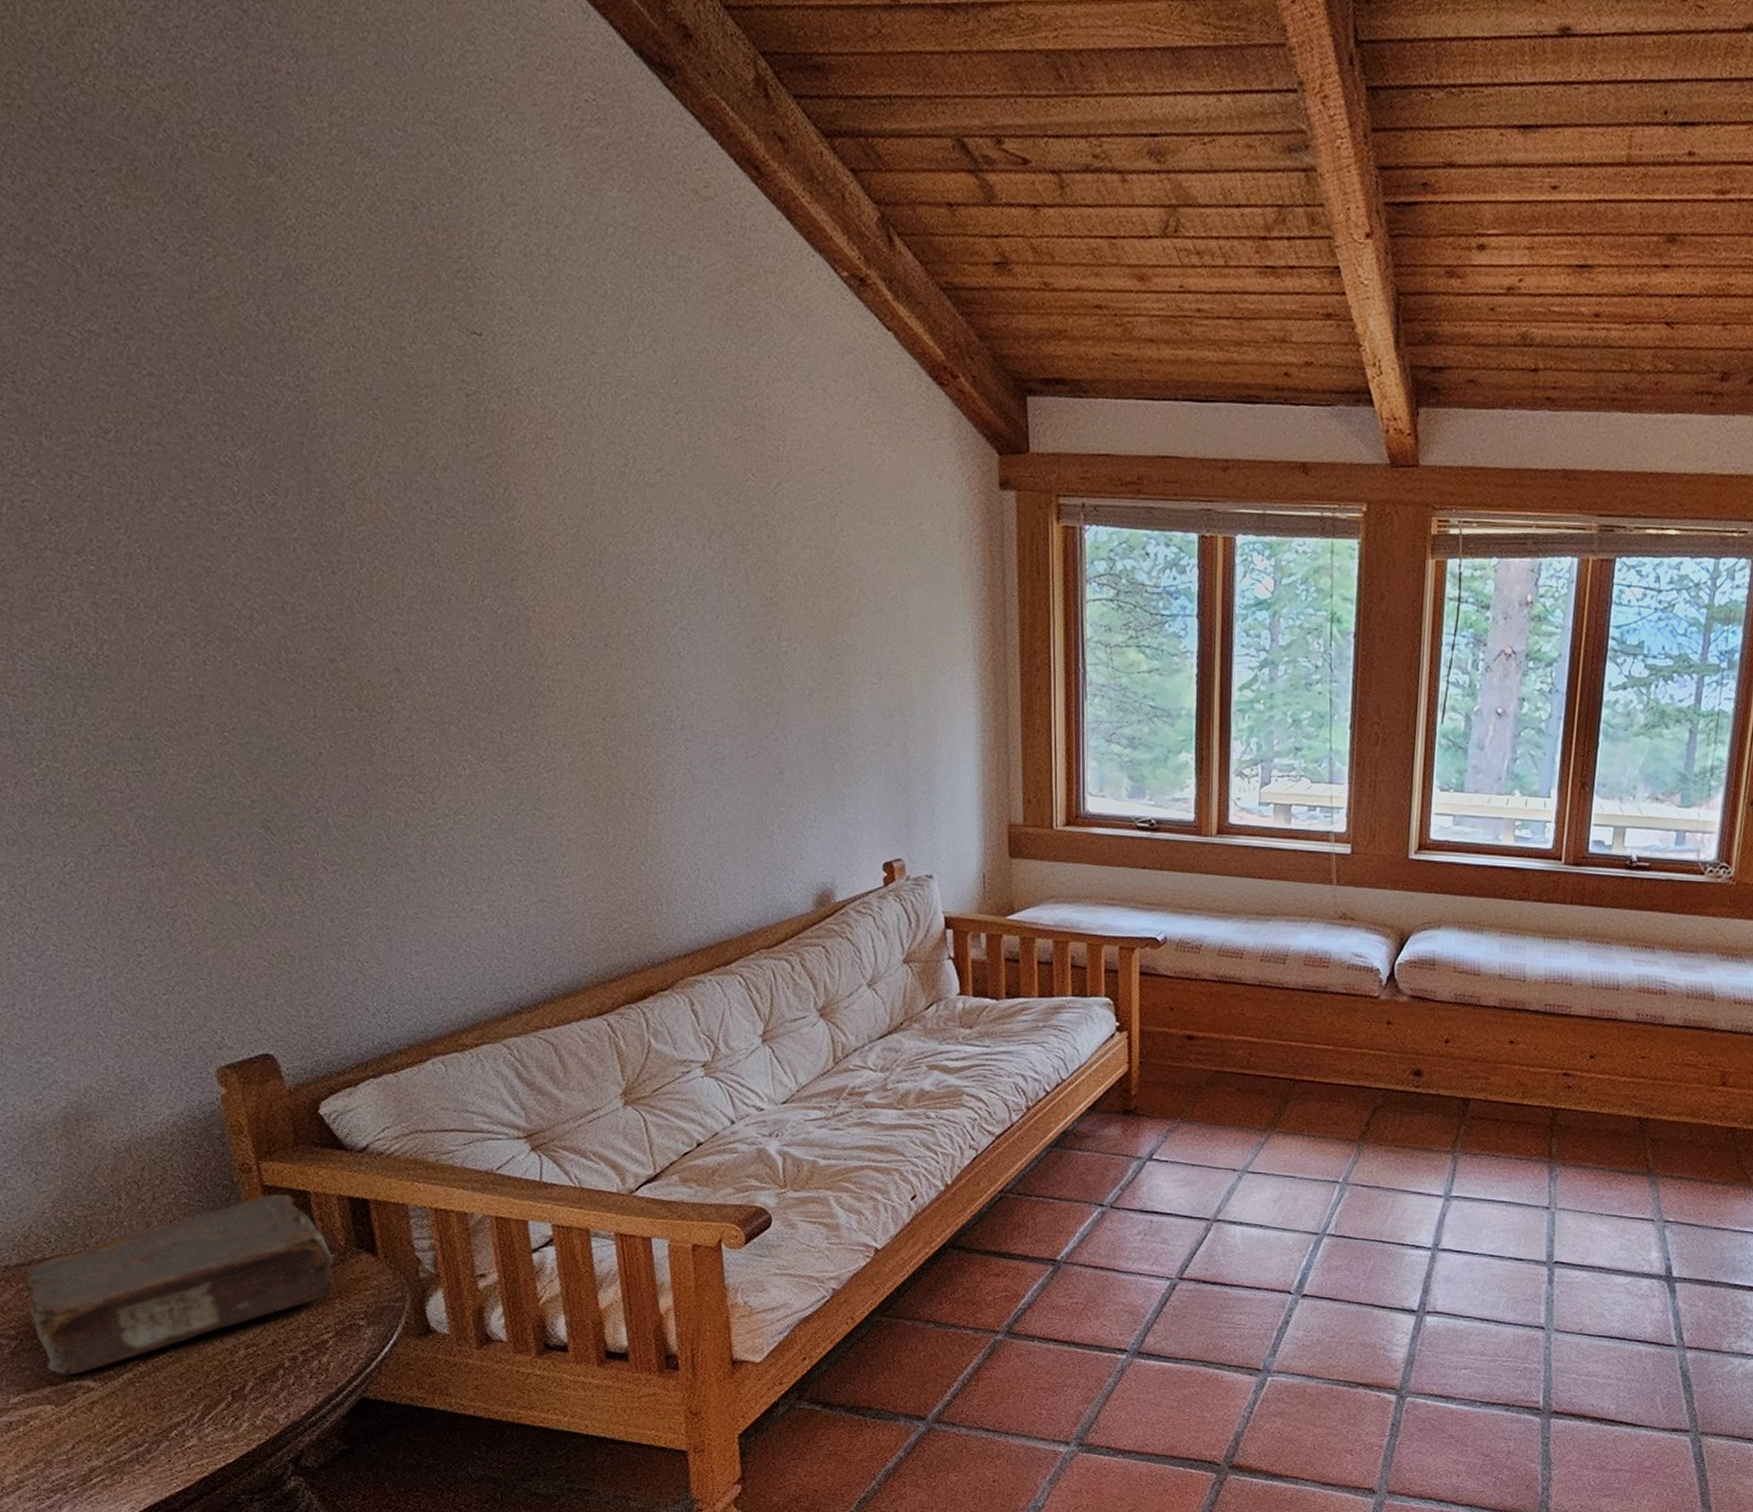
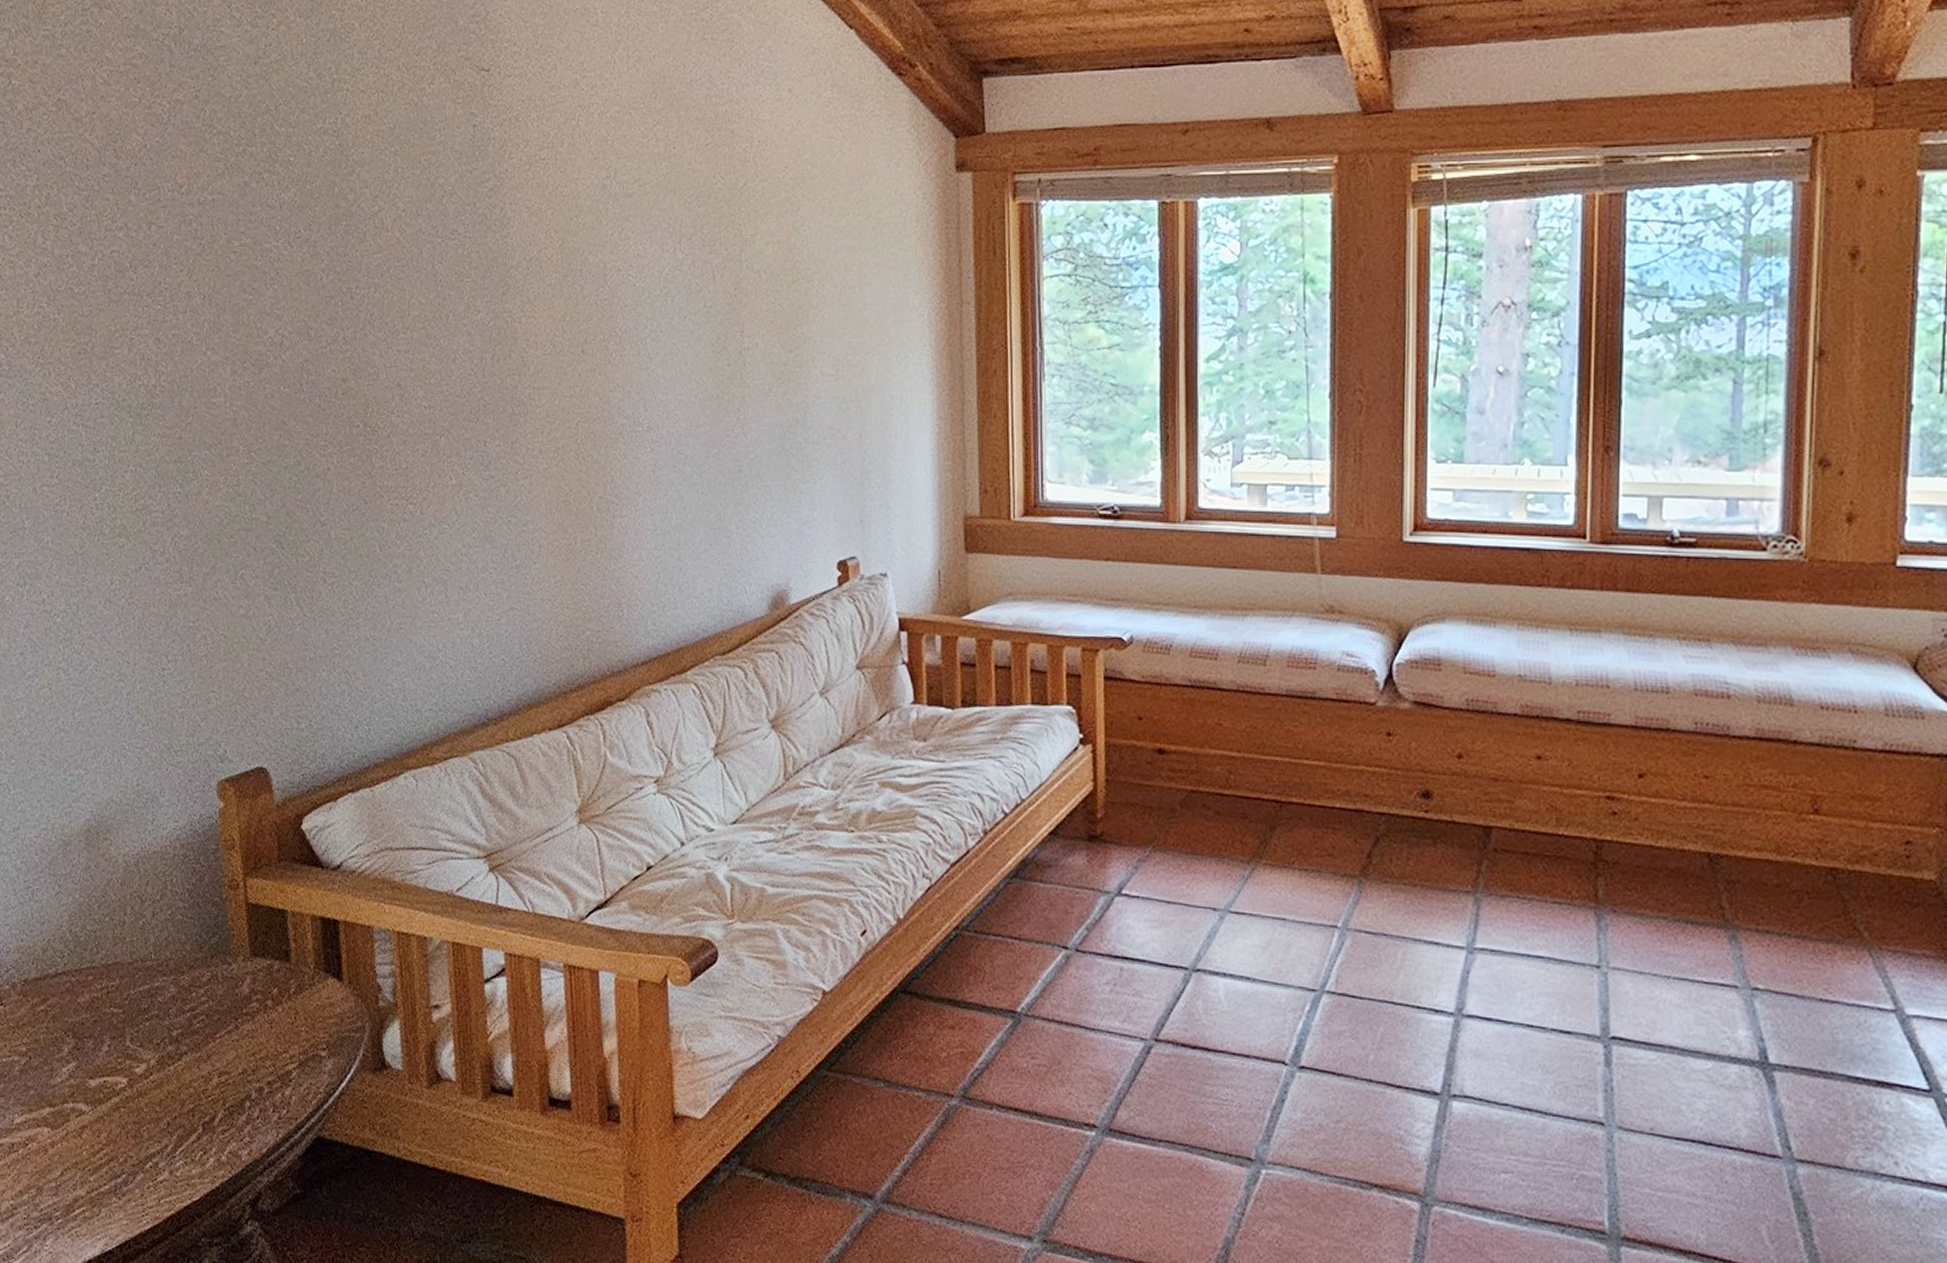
book: present [23,1193,335,1376] -> none [38,912,304,1097]

